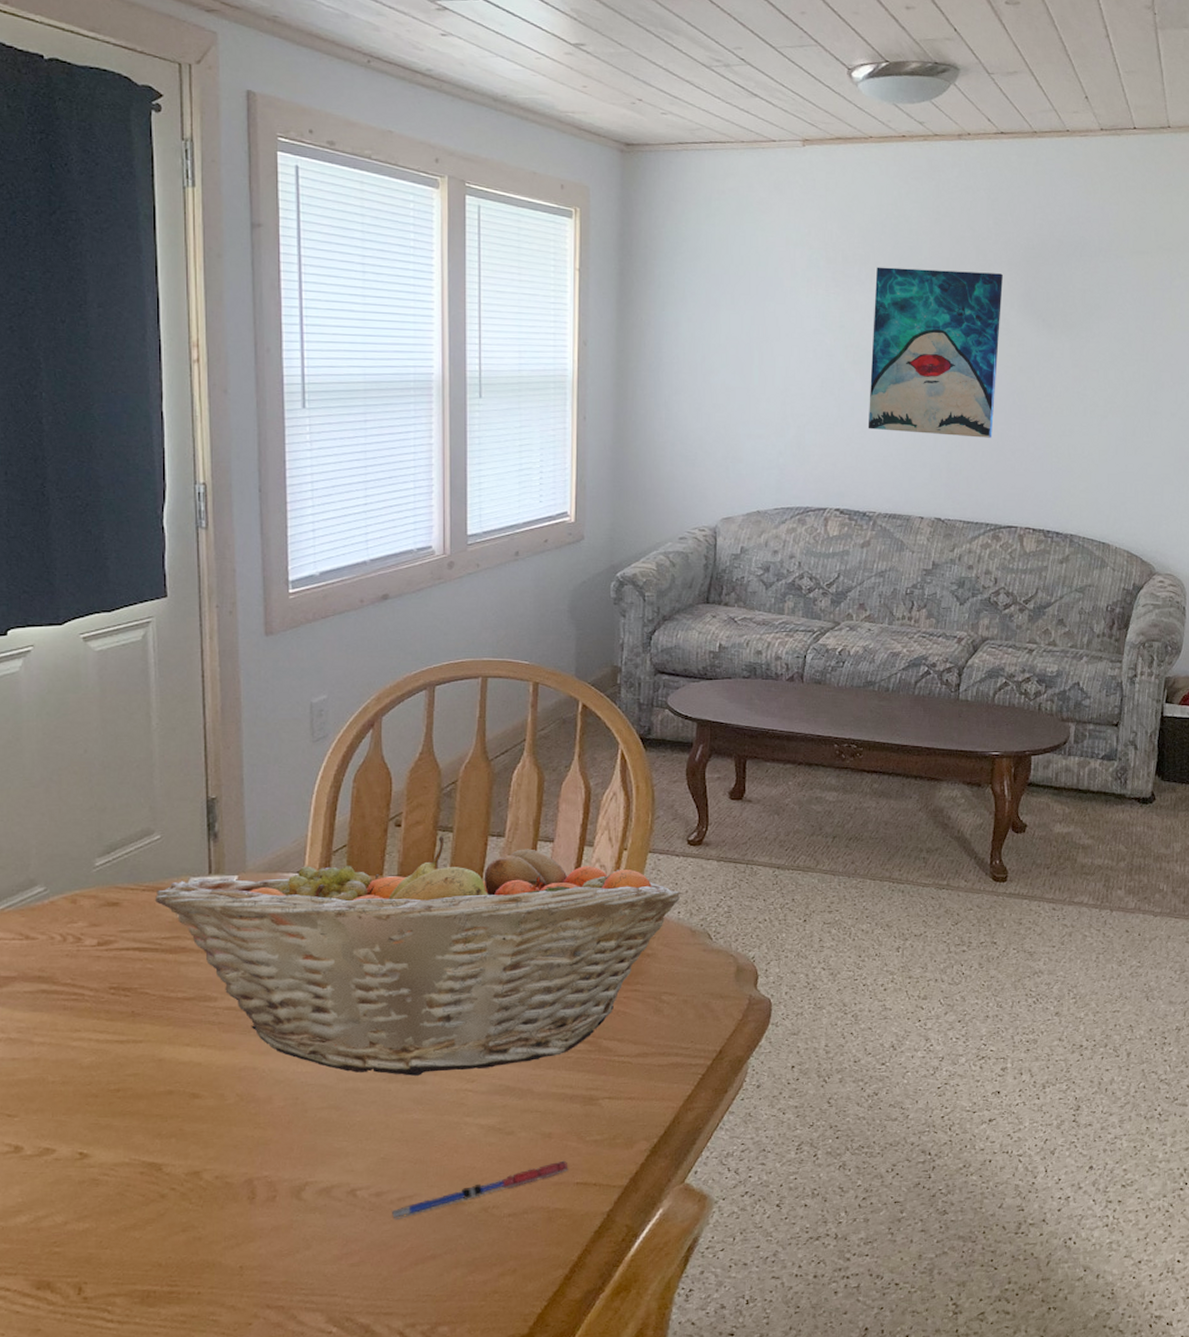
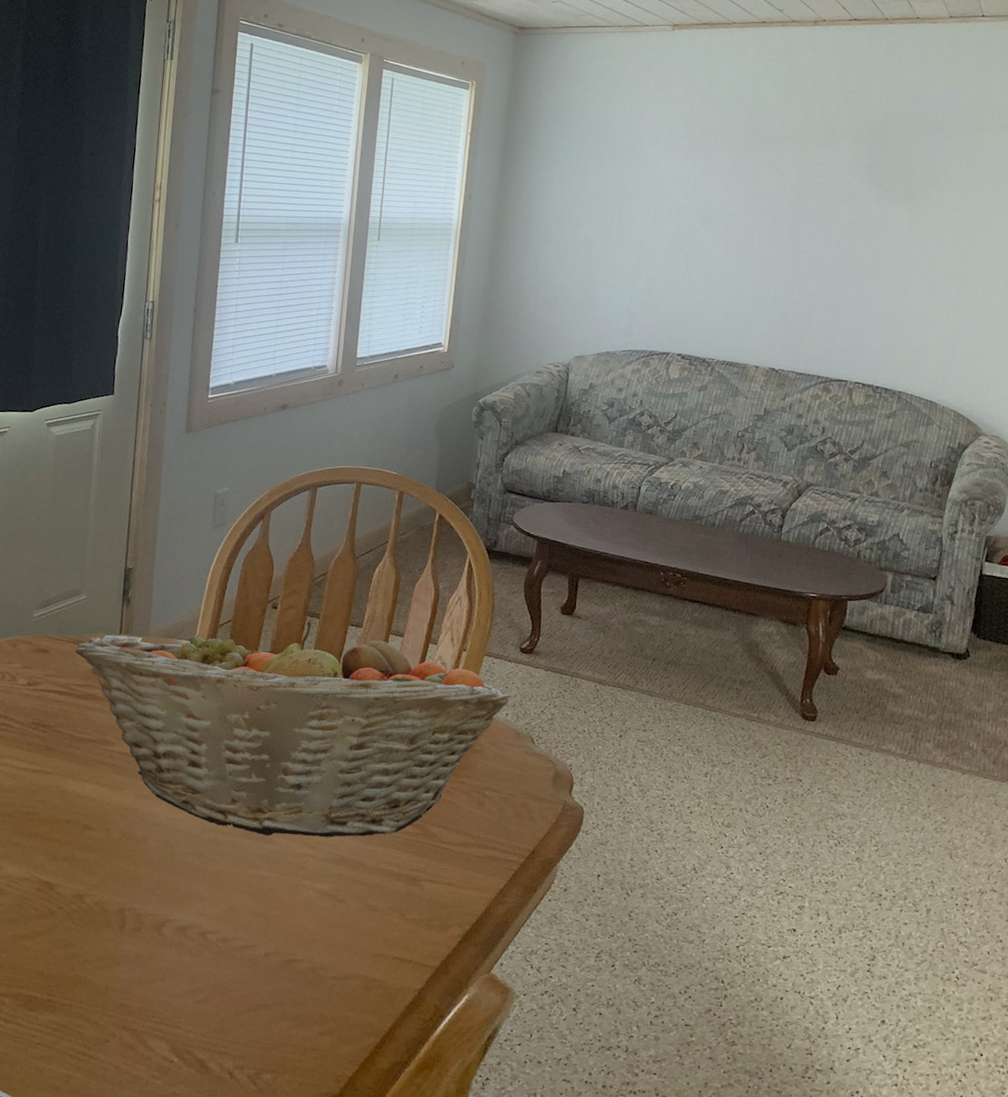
pen: present [392,1160,569,1220] -> none [234,934,389,966]
wall art: present [868,267,1003,438] -> none [712,137,848,297]

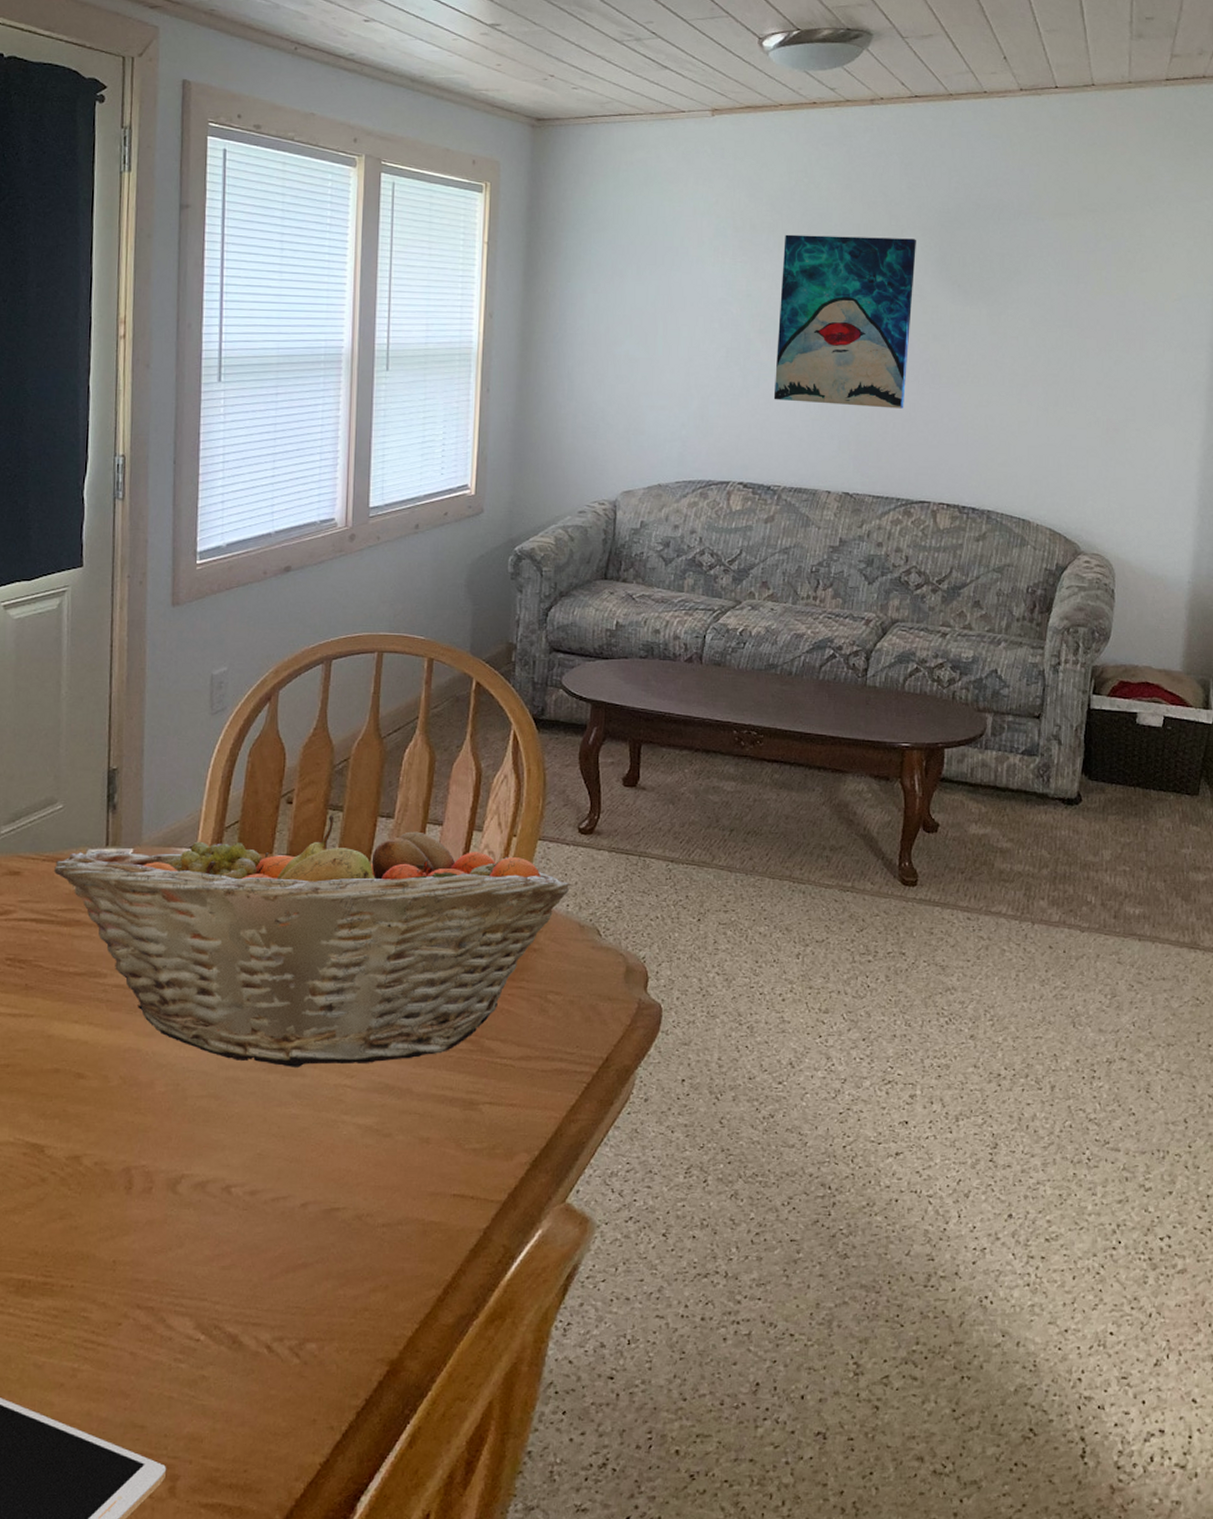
wall art: none [712,137,848,297] -> present [773,234,916,409]

